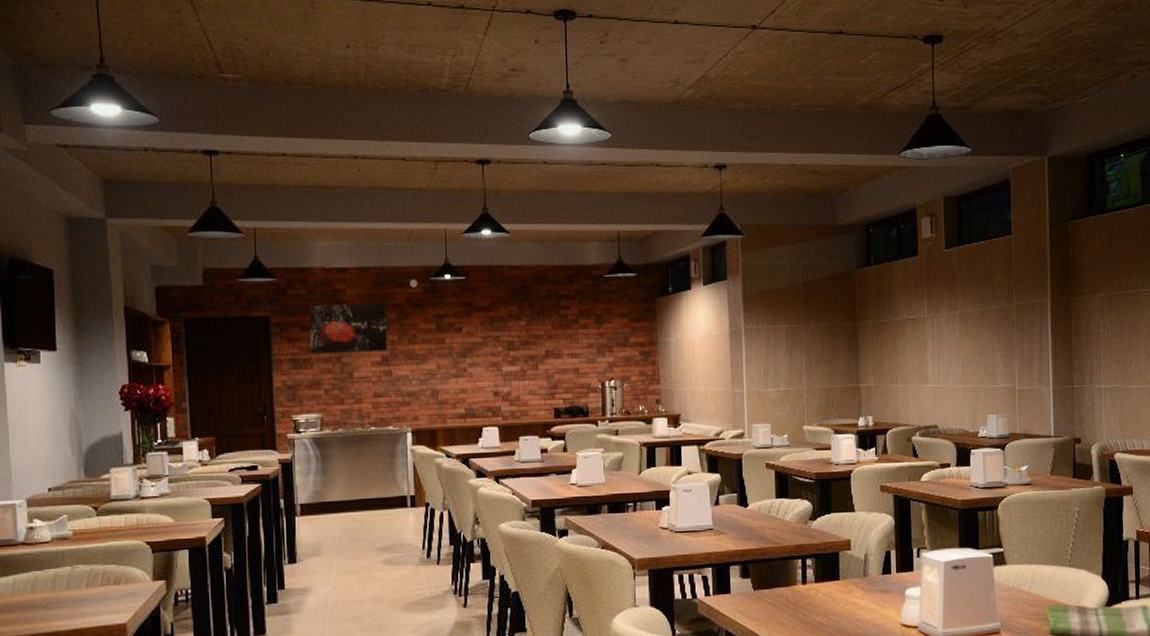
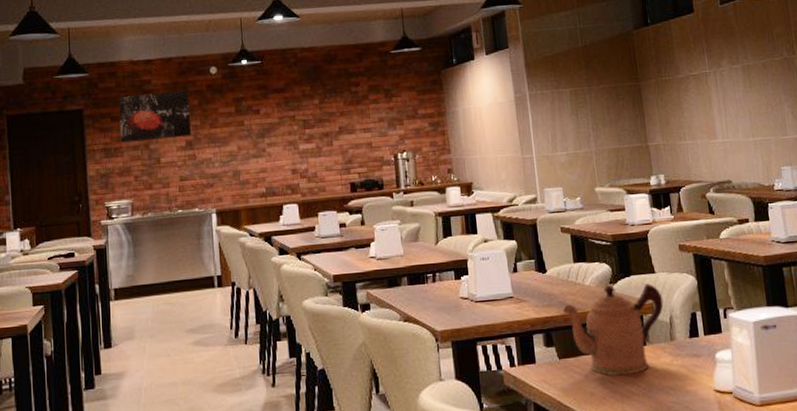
coffeepot: none [761,520,860,608] -> present [563,283,664,376]

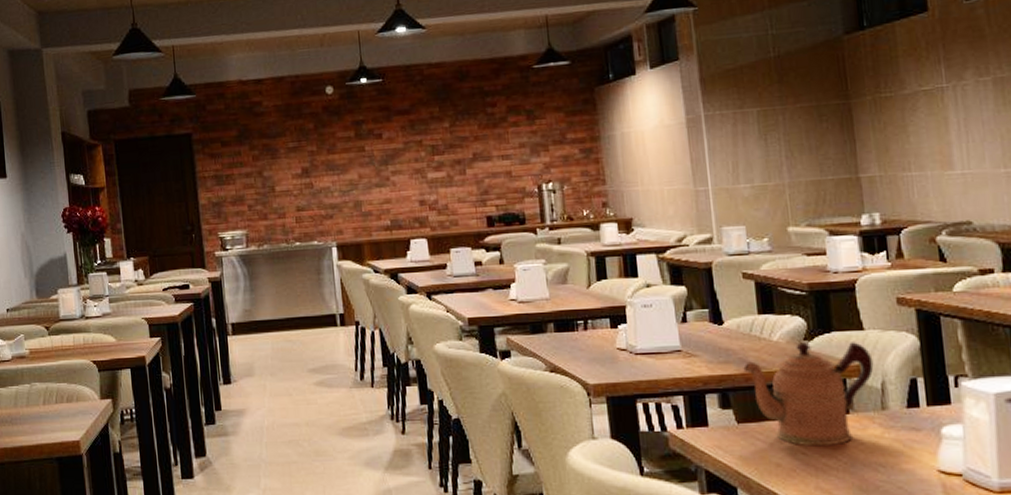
wall art: present [118,90,191,143] -> none [228,112,307,170]

